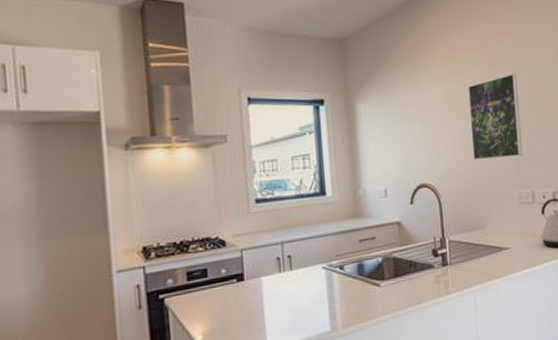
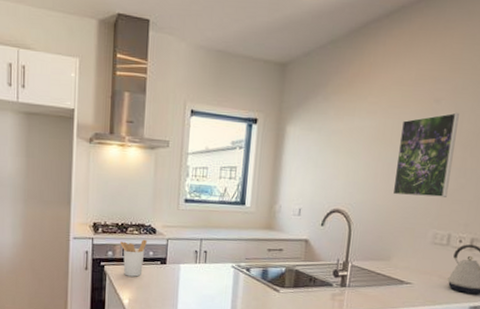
utensil holder: none [180,255,216,306] -> present [119,239,147,277]

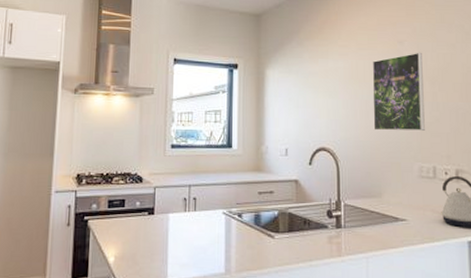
utensil holder: present [119,239,147,277] -> none [104,189,133,231]

